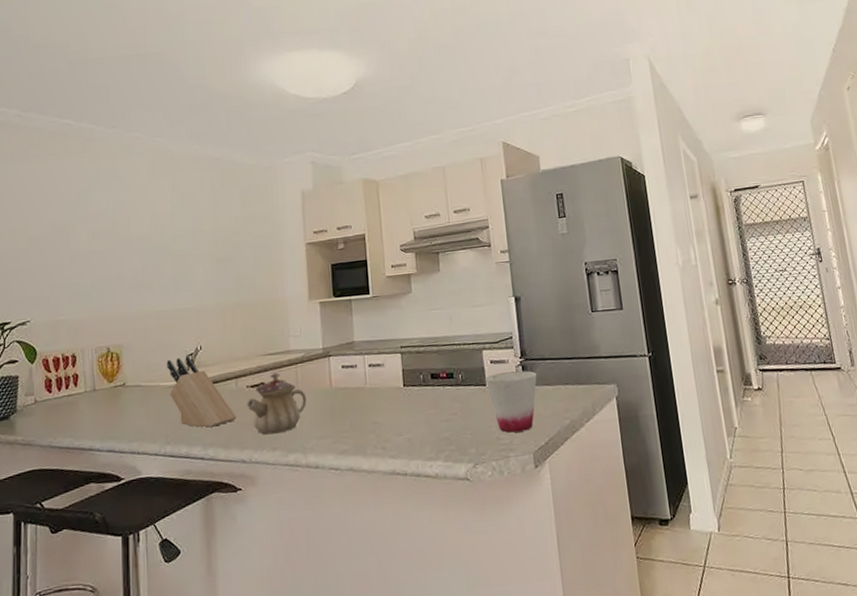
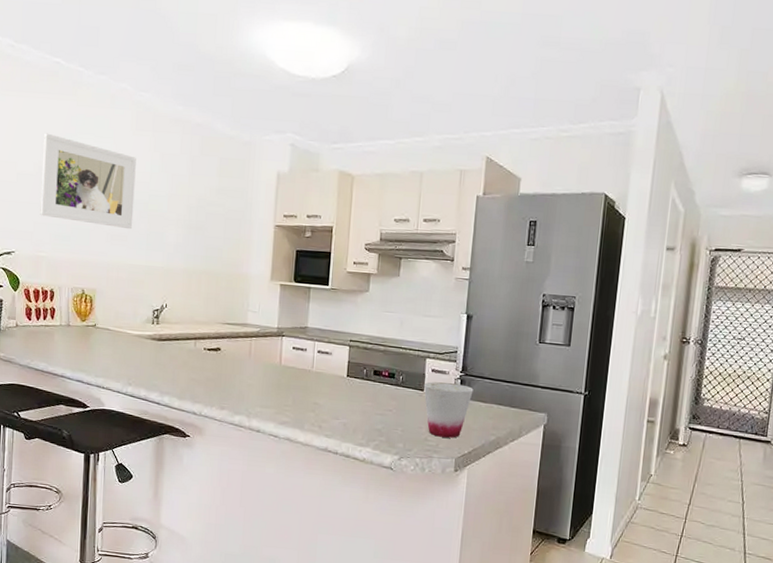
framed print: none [56,193,157,278] -> present [40,133,136,230]
knife block: present [166,356,237,428] -> none [134,310,192,378]
teapot: present [247,373,307,435] -> none [202,342,257,396]

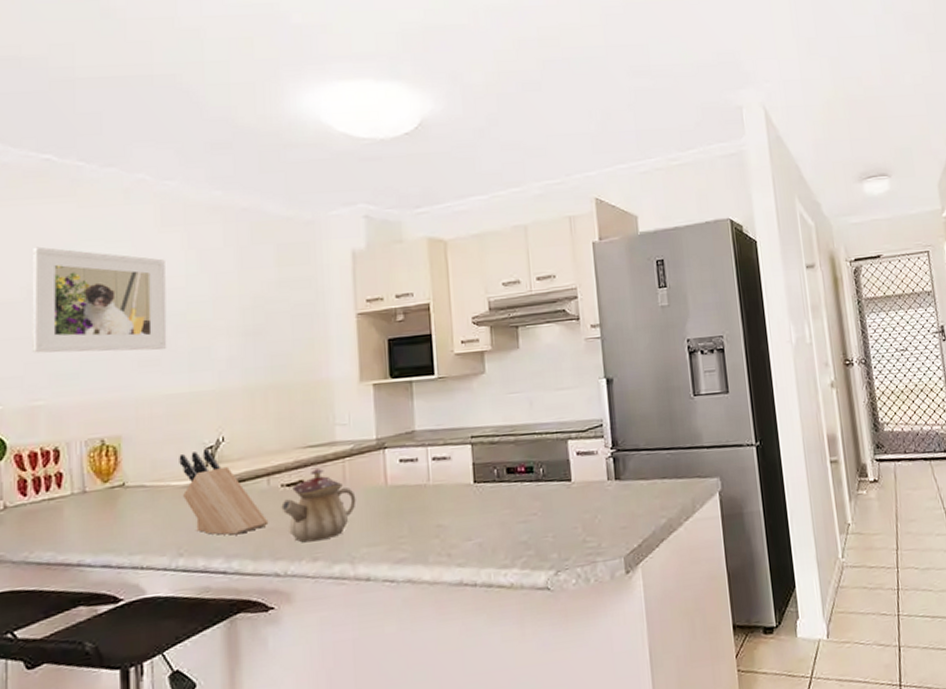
knife block: none [134,310,192,378] -> present [179,449,269,536]
teapot: none [202,342,257,396] -> present [281,469,356,543]
cup: present [423,382,474,438] -> none [570,463,630,535]

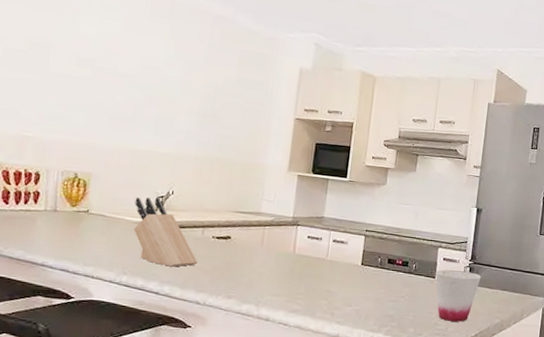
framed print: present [32,246,167,354] -> none [29,9,149,114]
teapot: present [281,469,356,543] -> none [209,230,269,284]
cup: none [570,463,630,535] -> present [435,269,481,322]

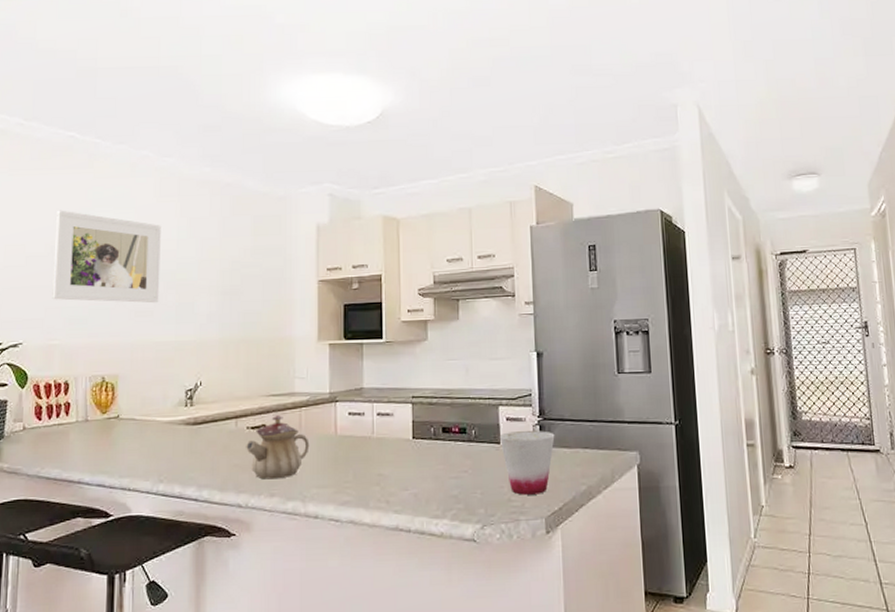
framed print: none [29,9,149,114] -> present [52,210,161,304]
knife block: present [133,197,198,267] -> none [164,391,235,468]
teapot: none [209,230,269,284] -> present [246,415,310,480]

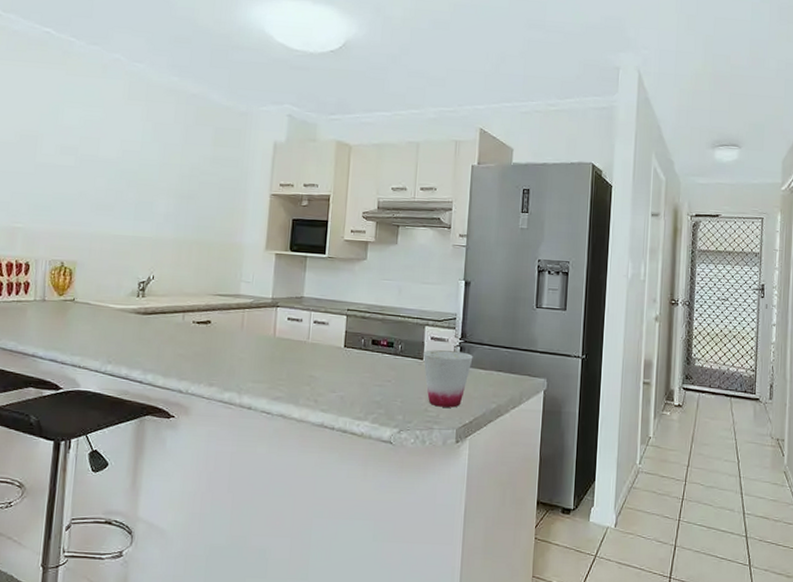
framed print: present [52,210,161,304] -> none [19,101,127,199]
teapot: present [246,415,310,480] -> none [190,314,250,371]

